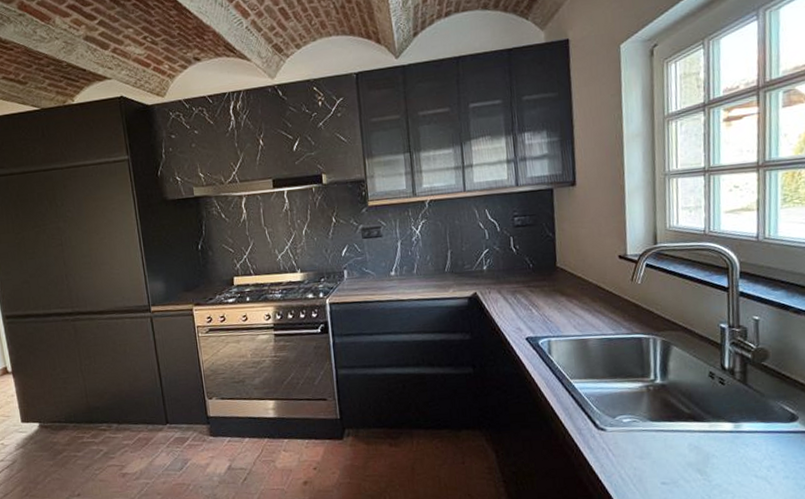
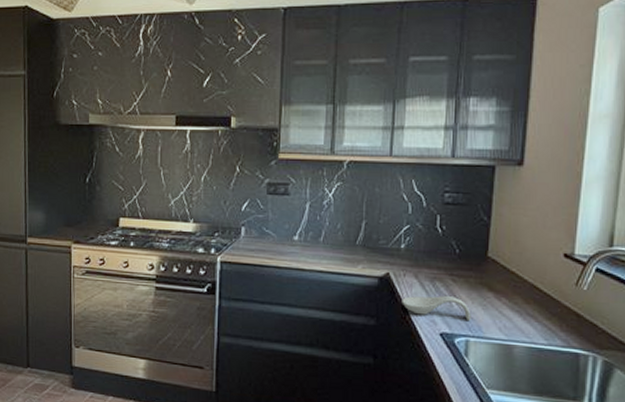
spoon rest: none [490,305,550,325] -> present [402,296,471,320]

